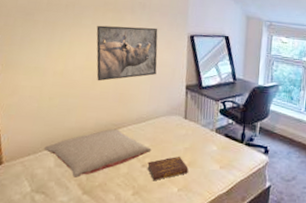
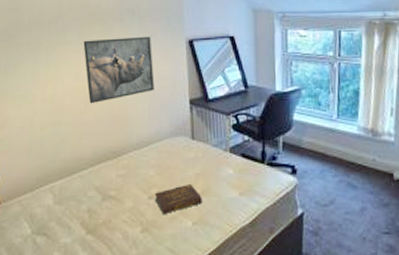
pillow: present [44,128,152,178] -> none [40,156,158,215]

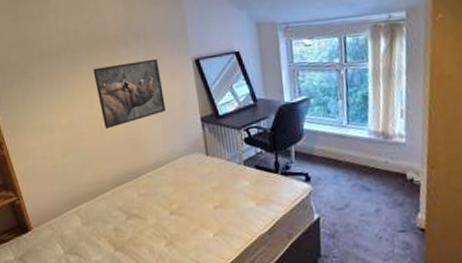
book: present [155,183,202,215] -> none [175,197,221,229]

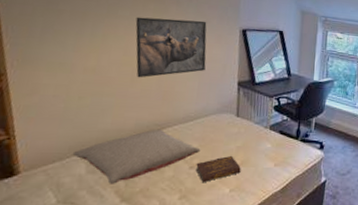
pillow: none [67,177,177,235] -> present [72,129,201,184]
book: none [175,197,221,229] -> present [195,155,241,183]

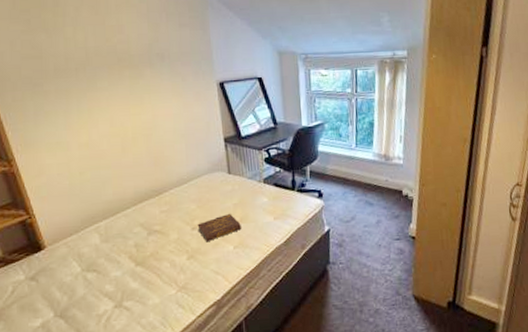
pillow: present [72,129,201,184] -> none [85,194,199,251]
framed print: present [135,16,207,78] -> none [115,79,190,148]

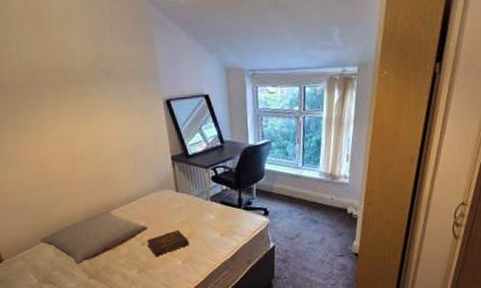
pillow: none [85,194,199,251] -> present [39,211,148,264]

